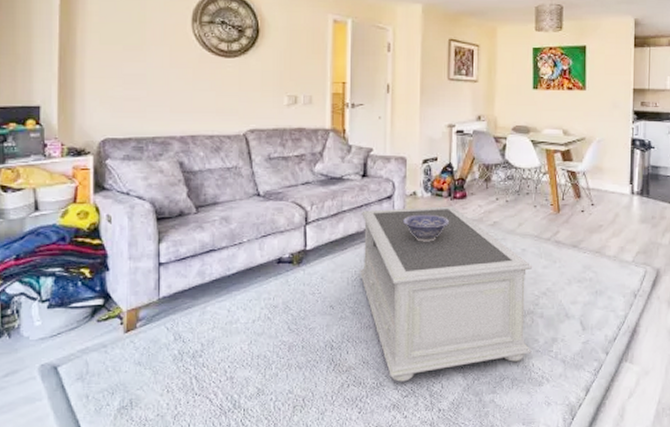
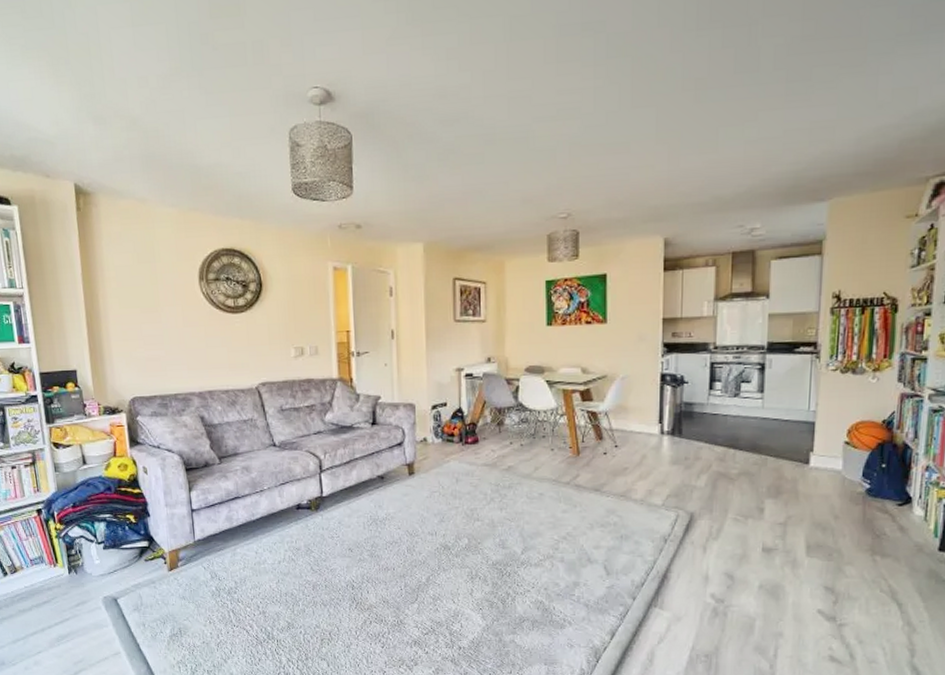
coffee table: present [360,206,533,382] -> none [373,451,552,621]
decorative bowl: present [402,214,450,242] -> none [414,460,463,488]

